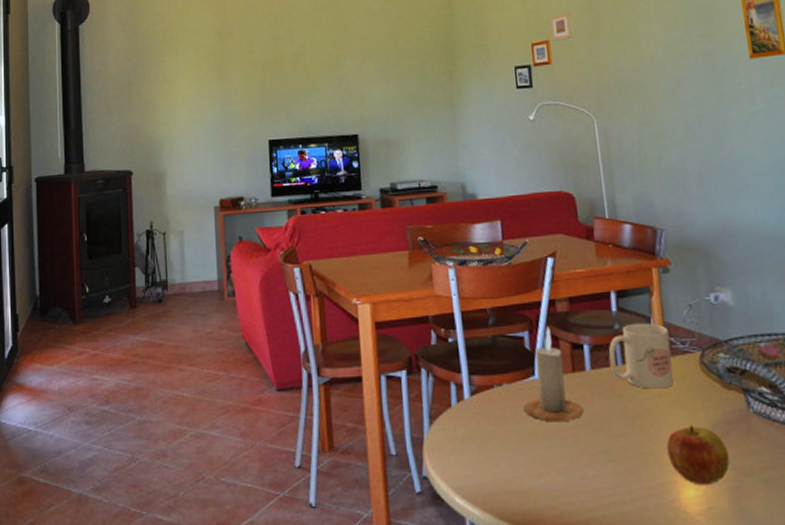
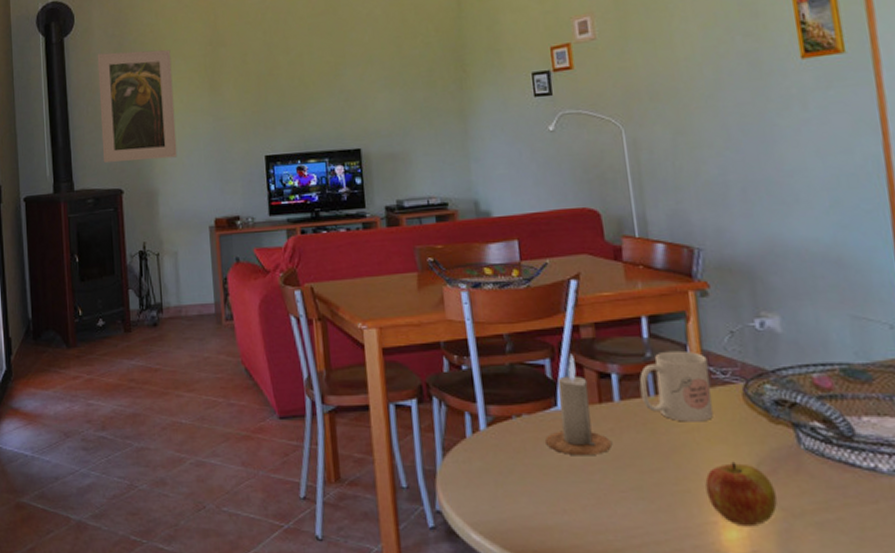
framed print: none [110,38,186,145] -> present [97,50,178,162]

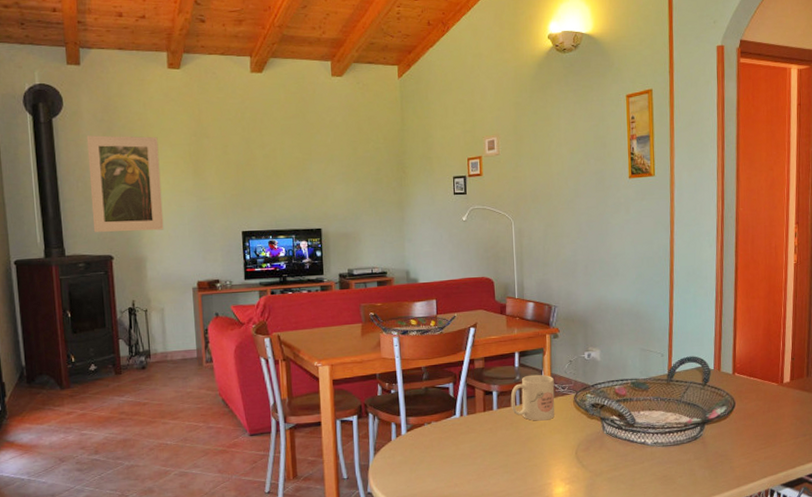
candle: present [545,354,612,455] -> none [446,379,489,447]
apple: present [705,461,777,527] -> none [546,444,587,485]

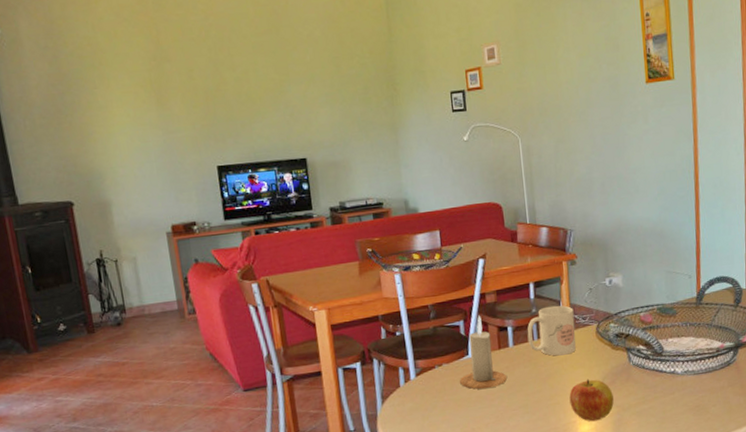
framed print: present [86,135,164,232] -> none [29,63,129,176]
candle: none [446,379,489,447] -> present [460,315,507,389]
apple: none [546,444,587,485] -> present [569,379,614,422]

